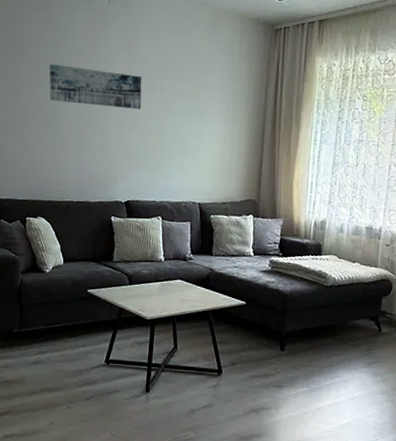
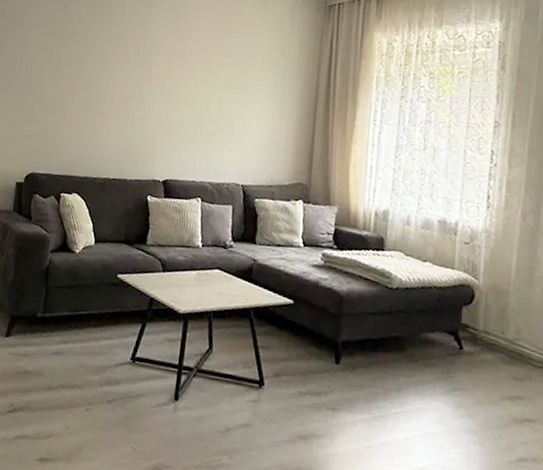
wall art: present [48,64,142,109] -> none [94,41,188,86]

